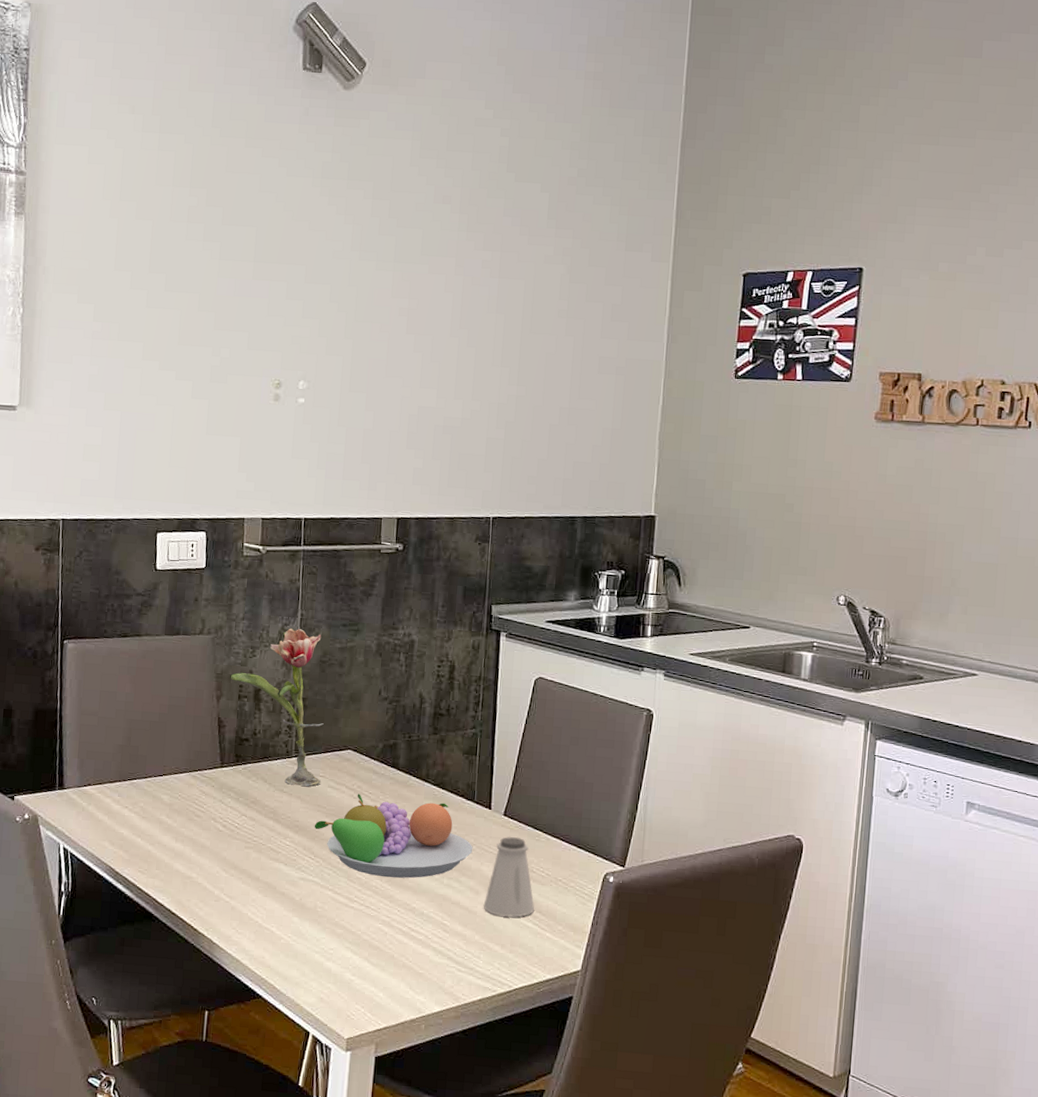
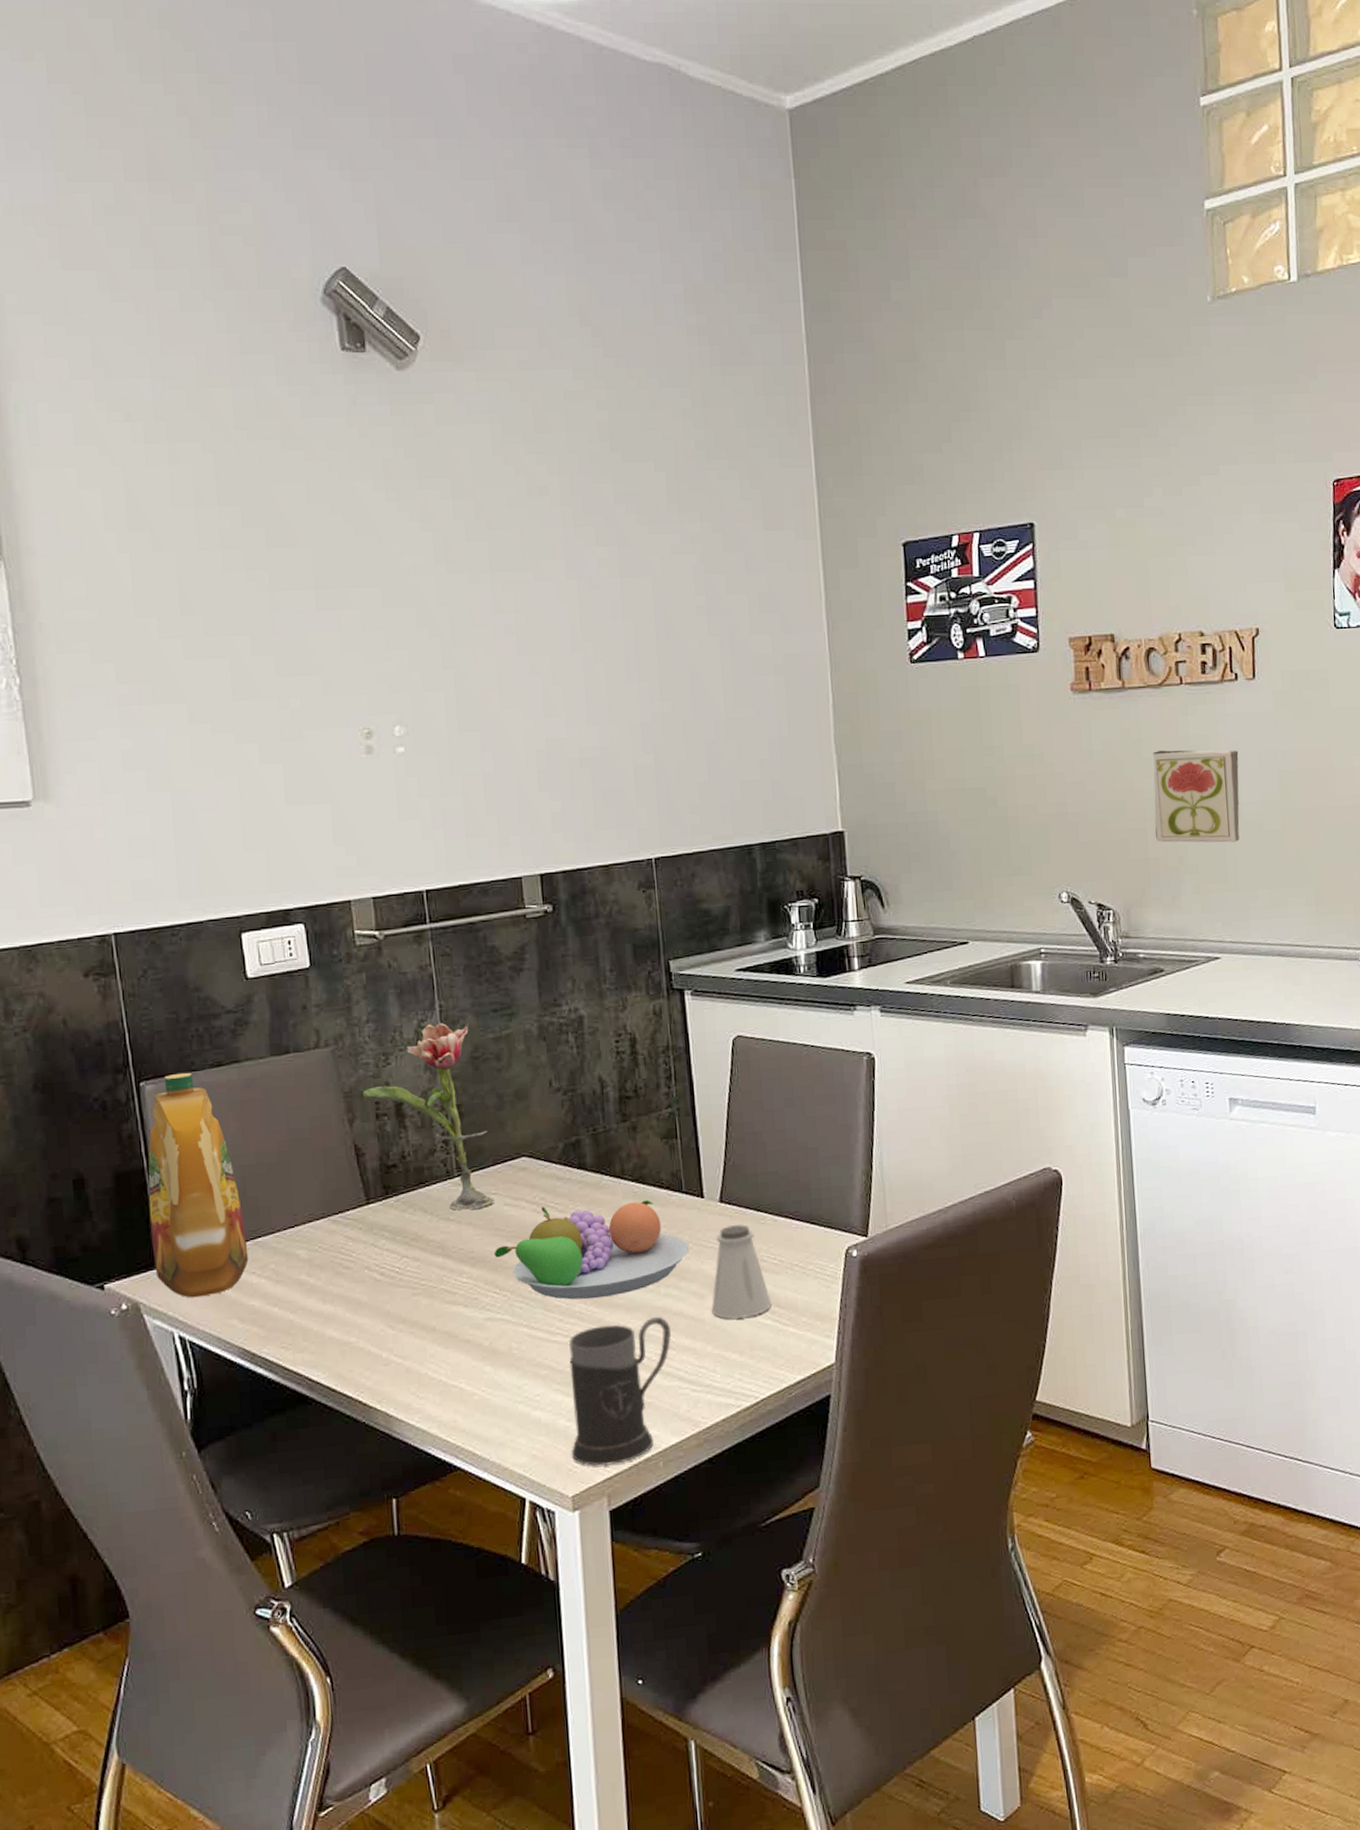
juice bottle: none [53,637,126,819] -> present [148,1072,249,1298]
mug: none [351,901,448,1019] -> present [569,1316,672,1466]
decorative tile: none [933,482,1022,573] -> present [1153,750,1240,843]

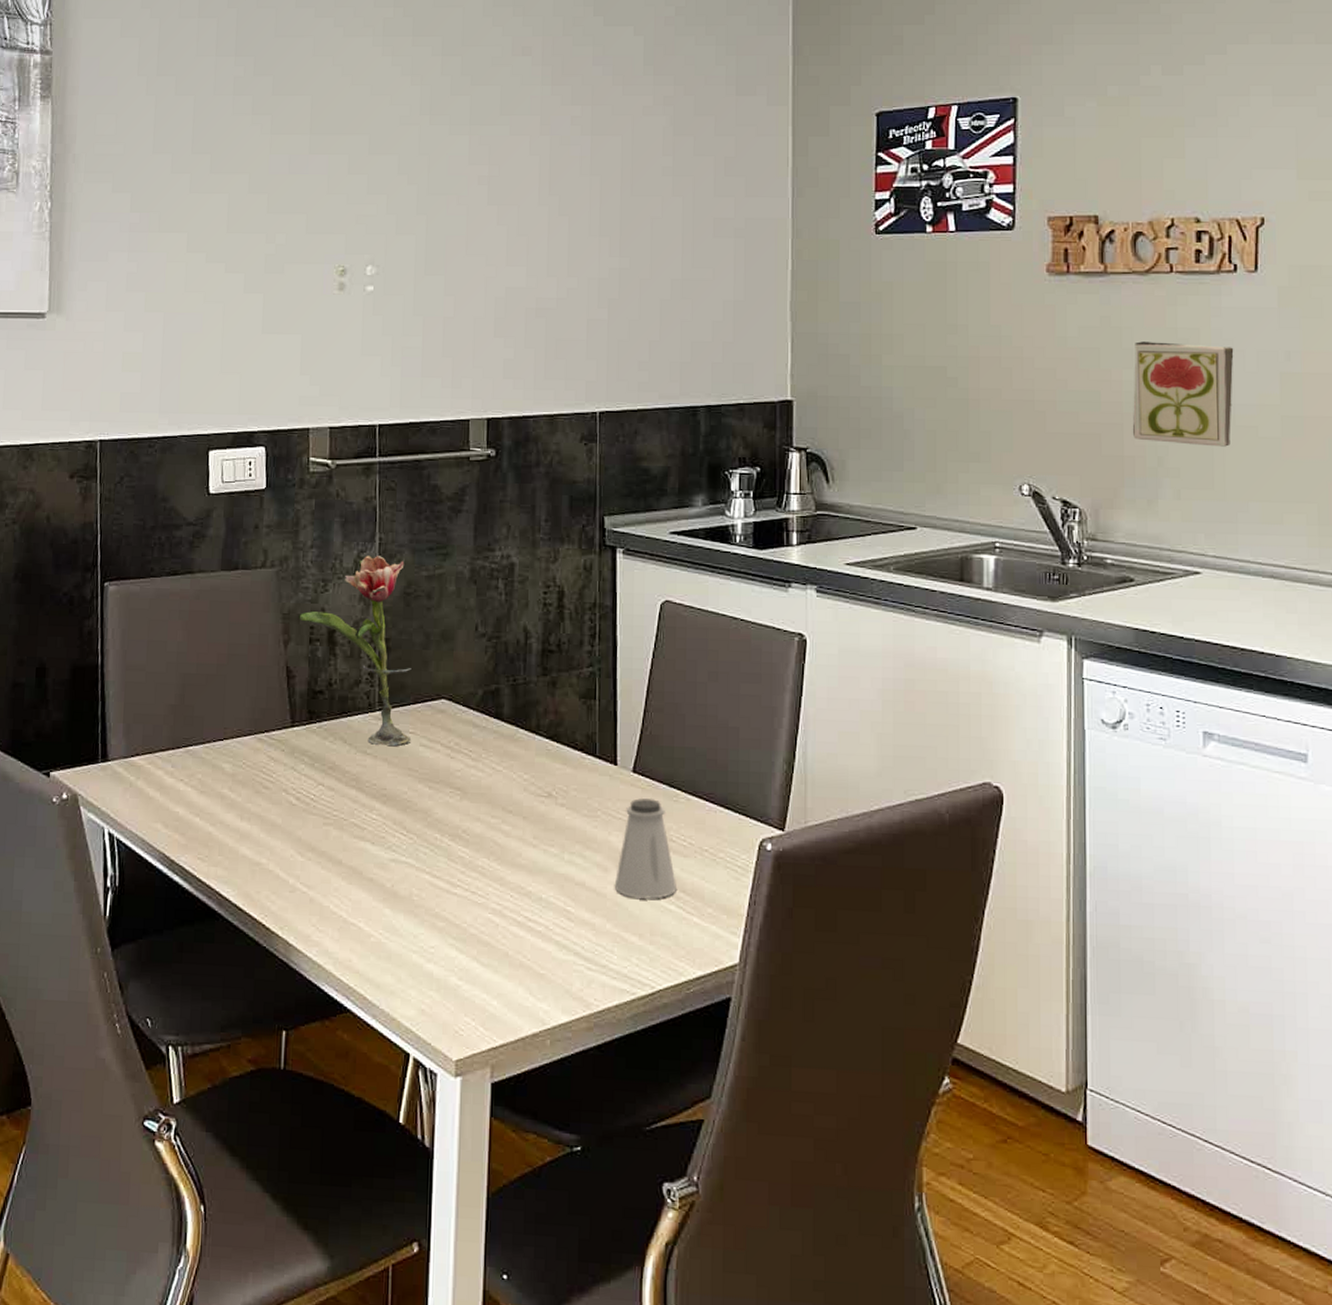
juice bottle: present [148,1072,249,1298] -> none [95,577,180,797]
fruit bowl: present [494,1199,690,1300] -> none [405,752,598,855]
mug: present [569,1316,672,1466] -> none [459,883,572,1034]

